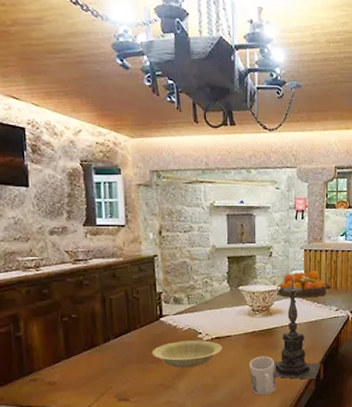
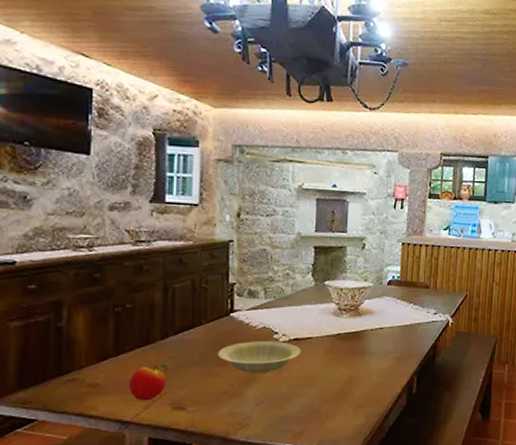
apple: none [80,364,112,395] -> present [129,364,168,401]
mug: present [250,356,276,396] -> none [331,363,362,410]
candle holder: present [274,274,321,379] -> none [359,270,415,393]
fruit bowl: present [277,270,326,297] -> none [368,267,425,297]

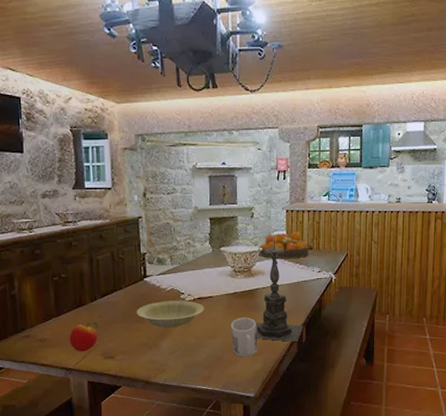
mug: none [331,363,362,410] -> present [231,317,258,357]
candle holder: none [359,270,415,393] -> present [256,235,304,342]
fruit bowl: none [368,267,425,297] -> present [259,231,309,258]

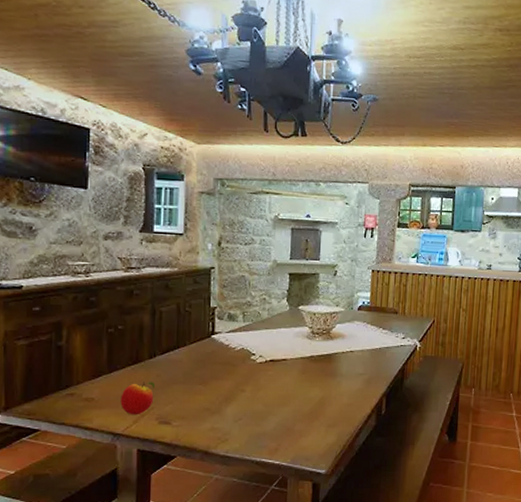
bowl: present [136,300,204,327] -> none [200,362,277,391]
mug: present [231,317,258,357] -> none [304,384,333,429]
candle holder: present [256,235,304,342] -> none [331,296,384,413]
fruit bowl: present [259,231,309,258] -> none [340,293,394,322]

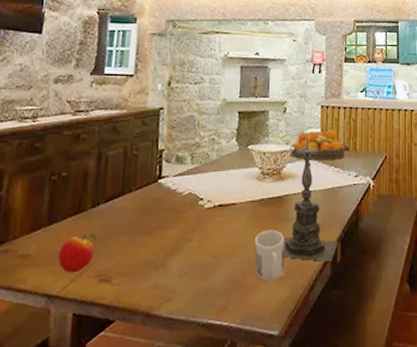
mug: none [304,384,333,429] -> present [255,230,285,282]
candle holder: none [331,296,384,413] -> present [283,133,338,262]
fruit bowl: none [340,293,394,322] -> present [290,129,345,160]

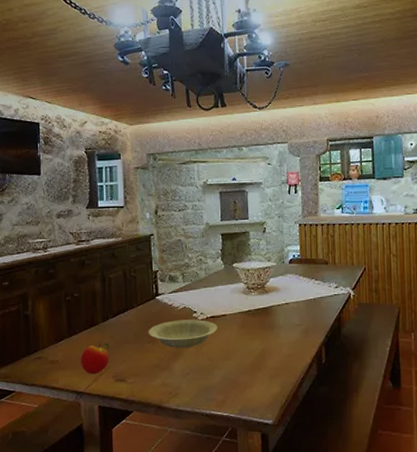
bowl: none [144,208,225,241] -> present [148,319,218,348]
mug: present [255,230,285,282] -> none [246,336,275,380]
candle holder: present [283,133,338,262] -> none [271,250,323,363]
fruit bowl: present [290,129,345,160] -> none [272,245,324,274]

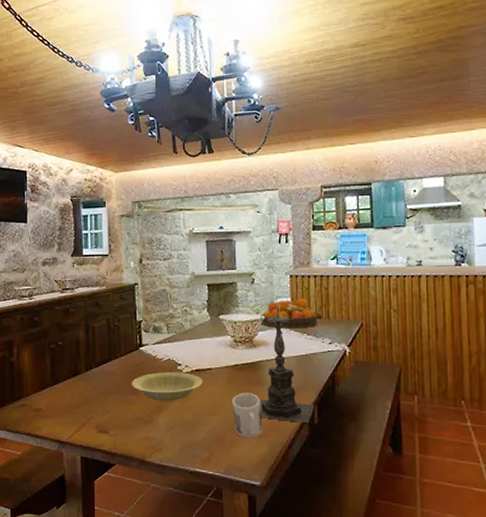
apple: present [80,343,110,375] -> none [64,393,93,425]
mug: none [246,336,275,380] -> present [232,393,263,439]
candle holder: none [271,250,323,363] -> present [260,302,315,423]
fruit bowl: none [272,245,324,274] -> present [261,298,317,328]

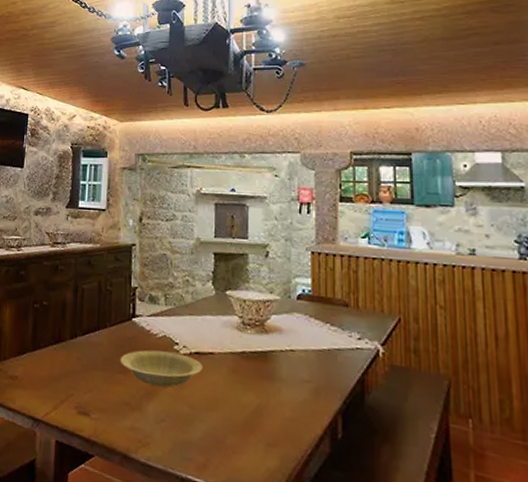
mug: present [232,393,263,439] -> none [237,387,273,447]
candle holder: present [260,302,315,423] -> none [270,282,339,436]
fruit bowl: present [261,298,317,328] -> none [275,280,344,317]

